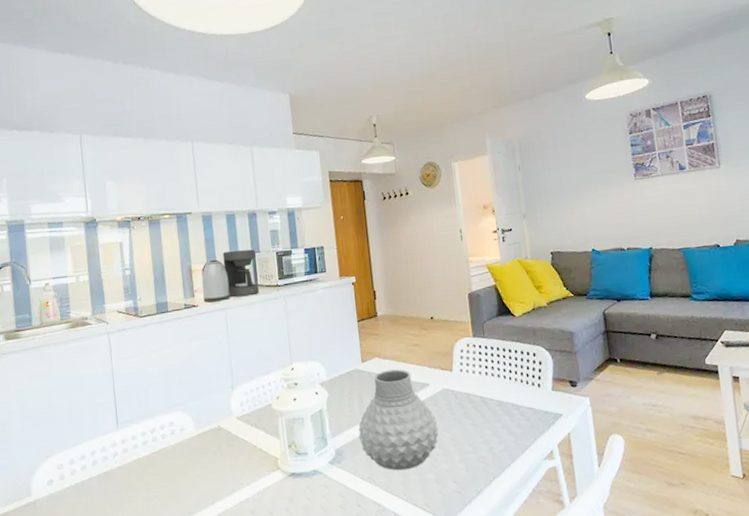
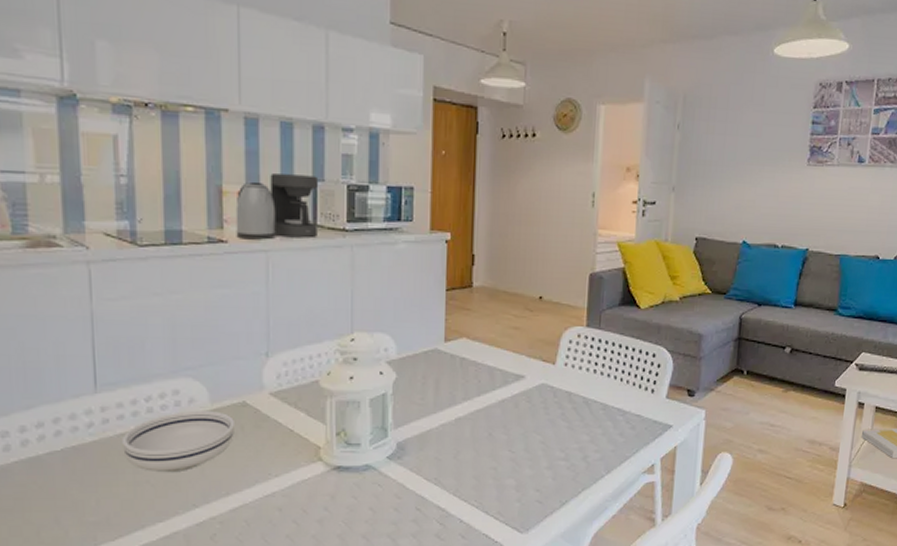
bowl: none [137,435,214,488] -> present [122,410,234,473]
vase: present [358,369,439,471] -> none [428,354,528,473]

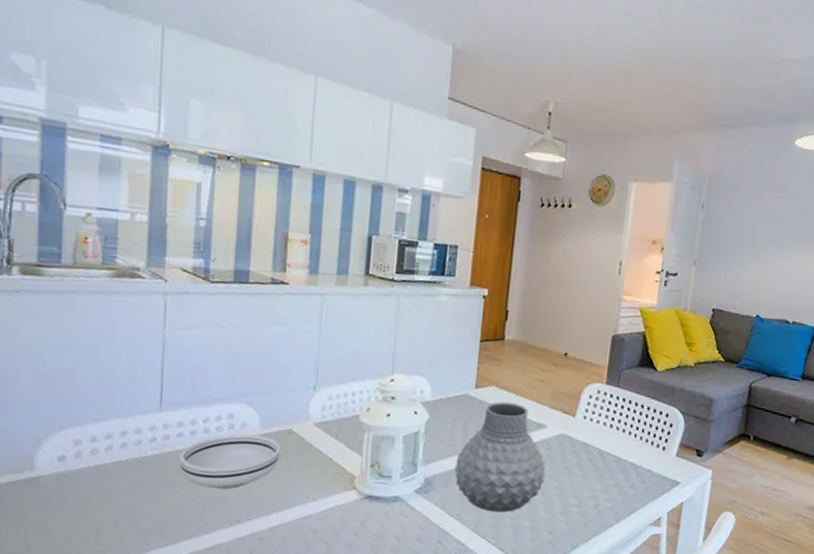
kettle: present [235,183,276,240] -> none [296,232,334,285]
coffee maker: present [270,173,317,239] -> none [330,225,373,286]
vase: none [428,354,528,473] -> present [454,401,546,513]

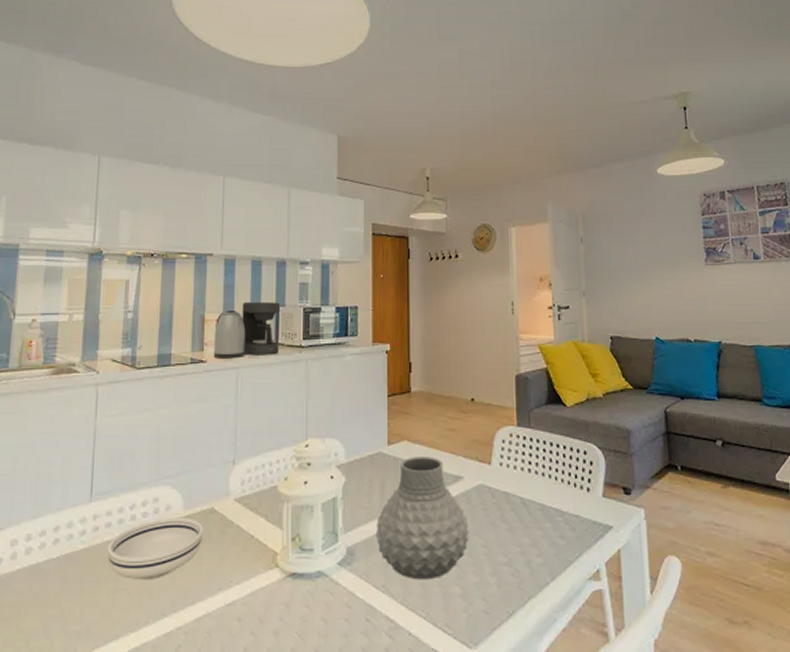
kettle: none [296,232,334,285] -> present [213,311,246,359]
coffee maker: none [330,225,373,286] -> present [242,302,280,356]

